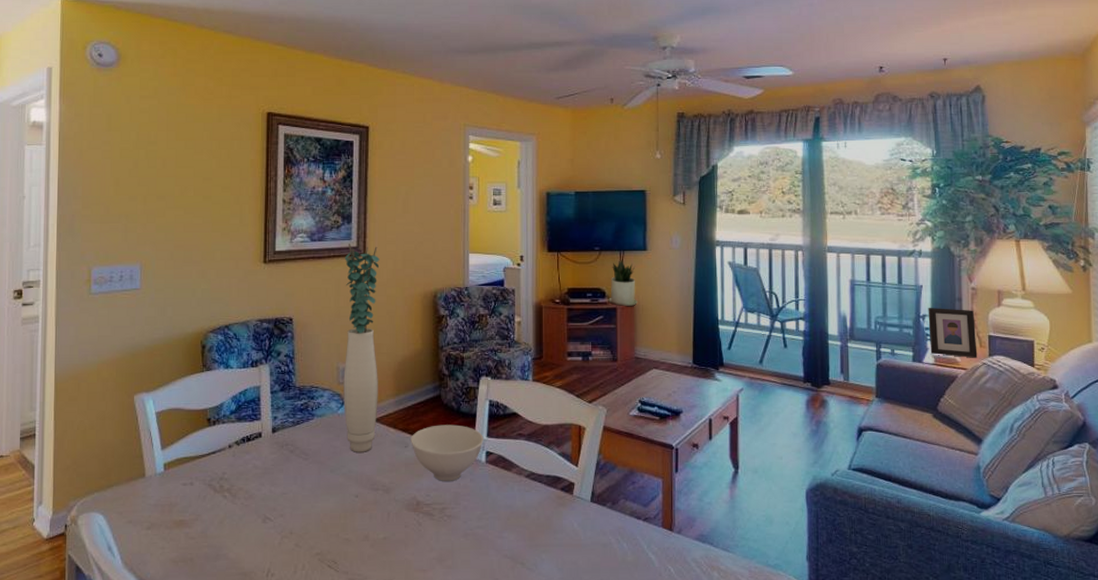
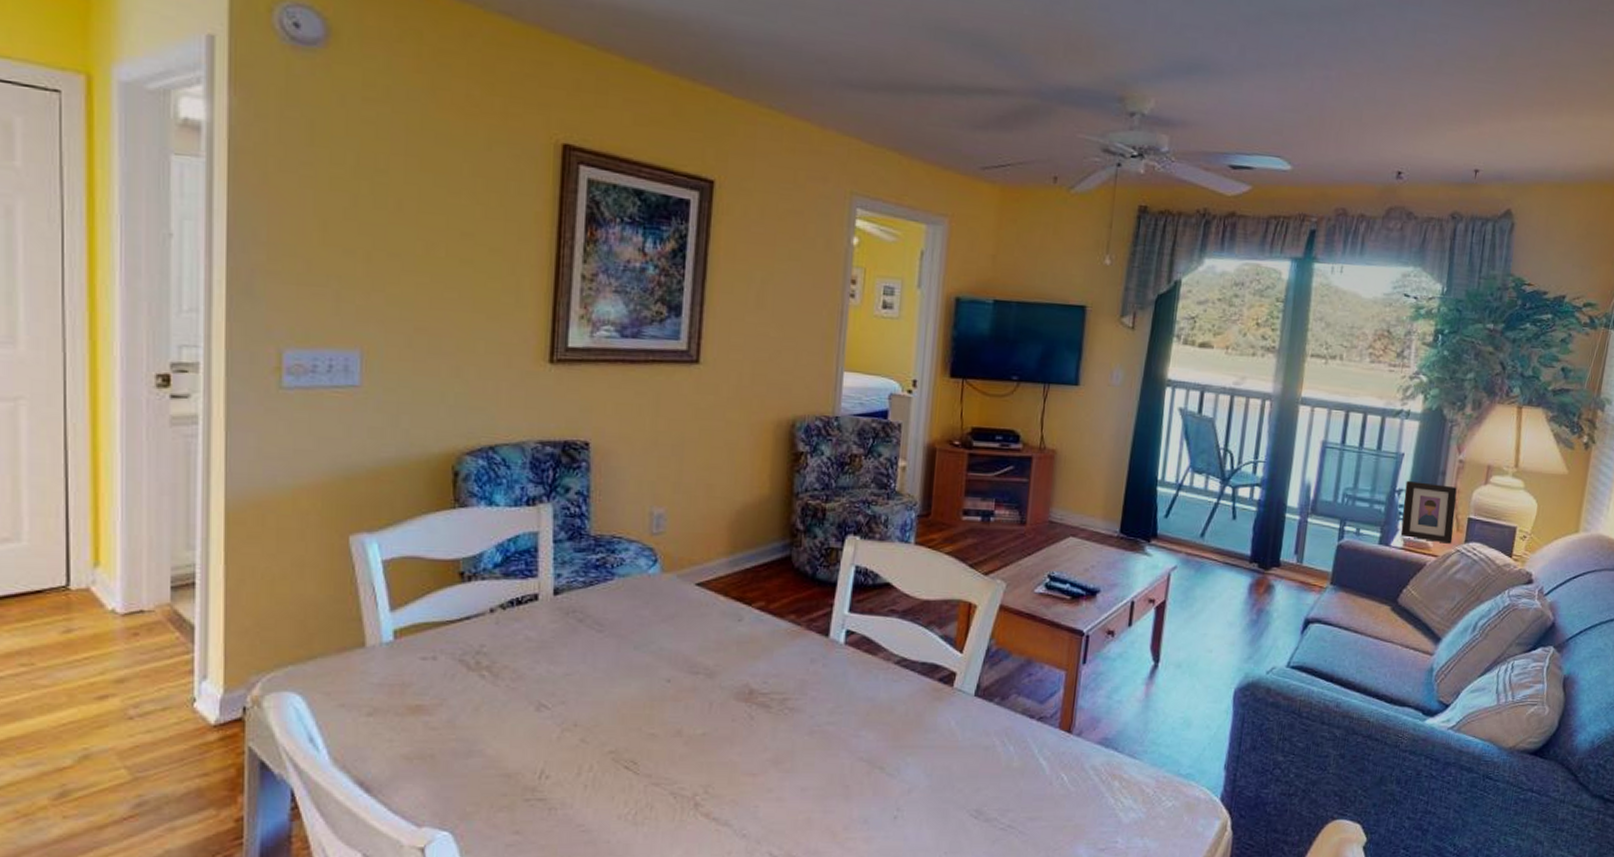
vase: present [343,244,380,452] -> none [656,345,719,625]
bowl: present [411,424,484,481] -> none [746,594,845,666]
planter: present [608,260,637,307] -> none [1022,395,1061,457]

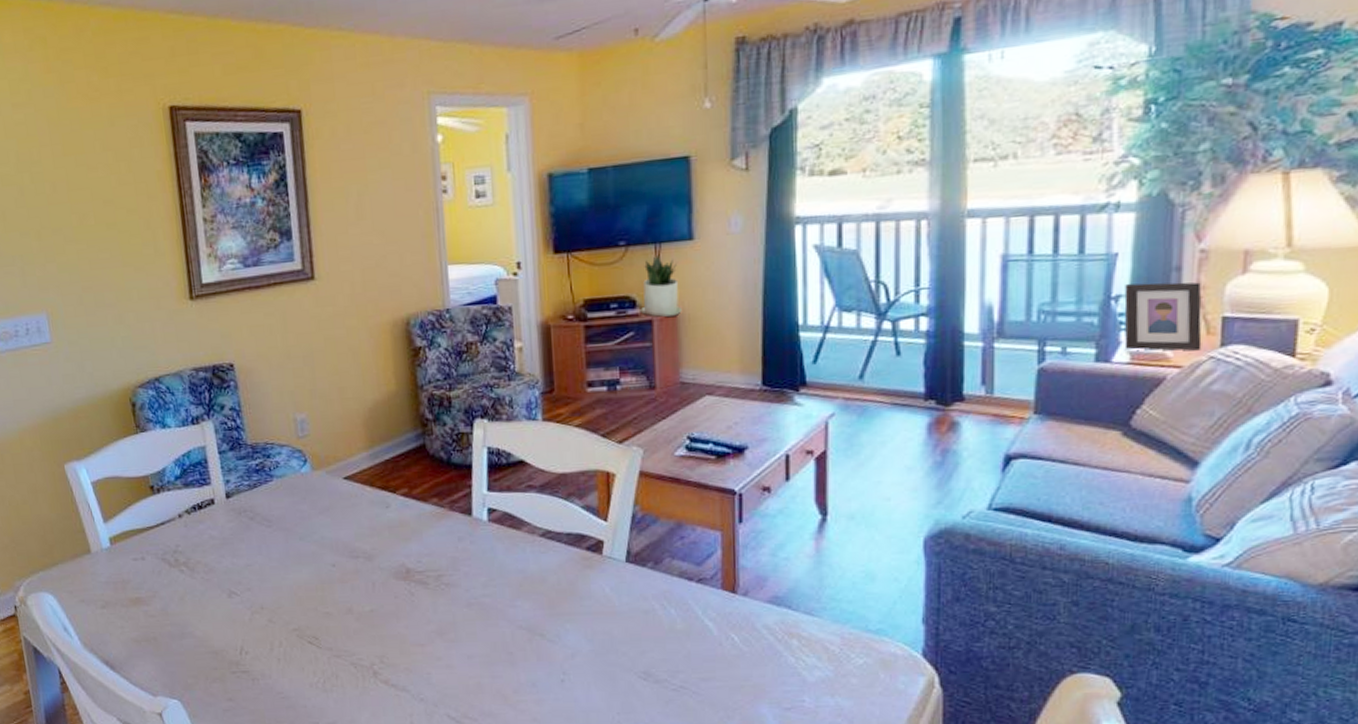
planter: none [1022,395,1061,457] -> present [640,255,682,318]

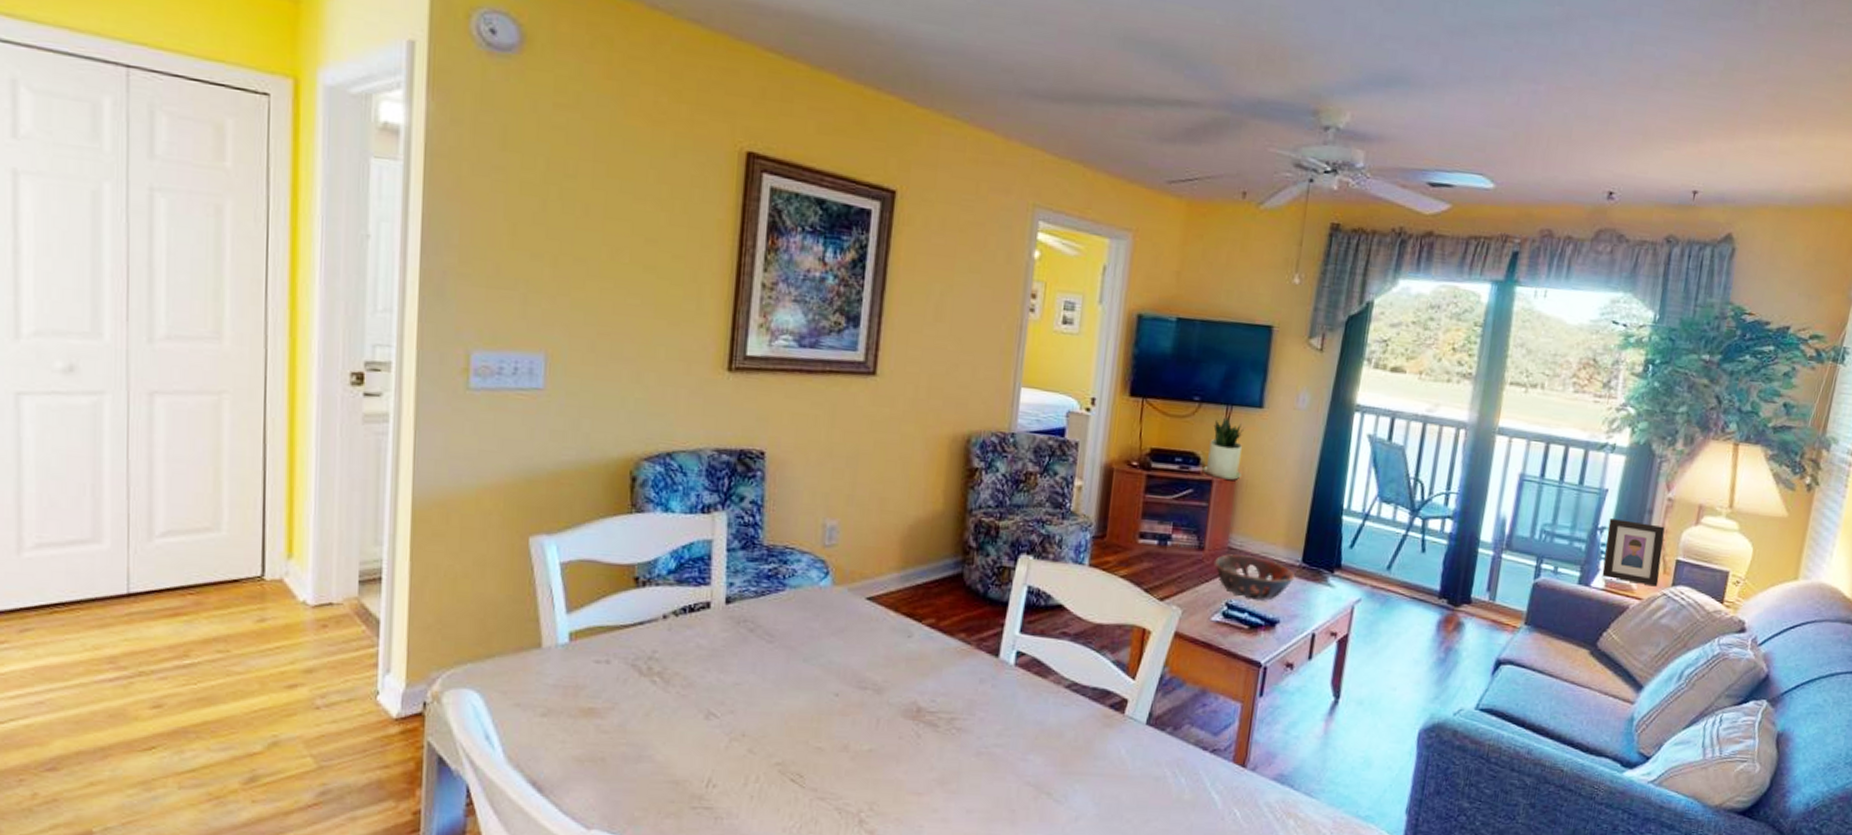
decorative bowl: none [668,387,758,430] -> present [1214,554,1296,601]

